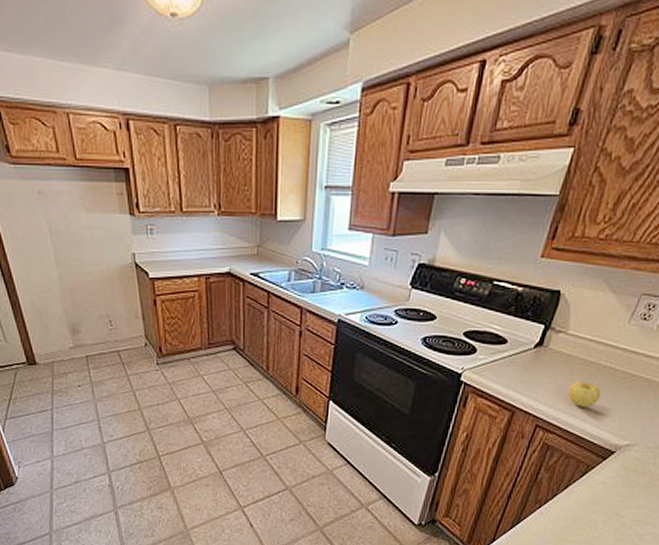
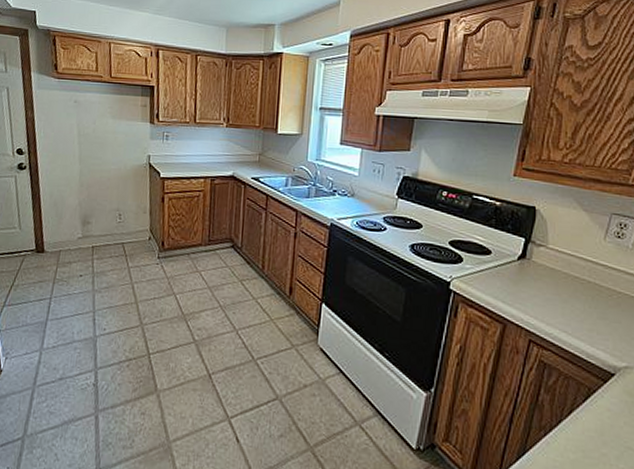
apple: present [568,381,602,407] -> none [557,296,590,323]

